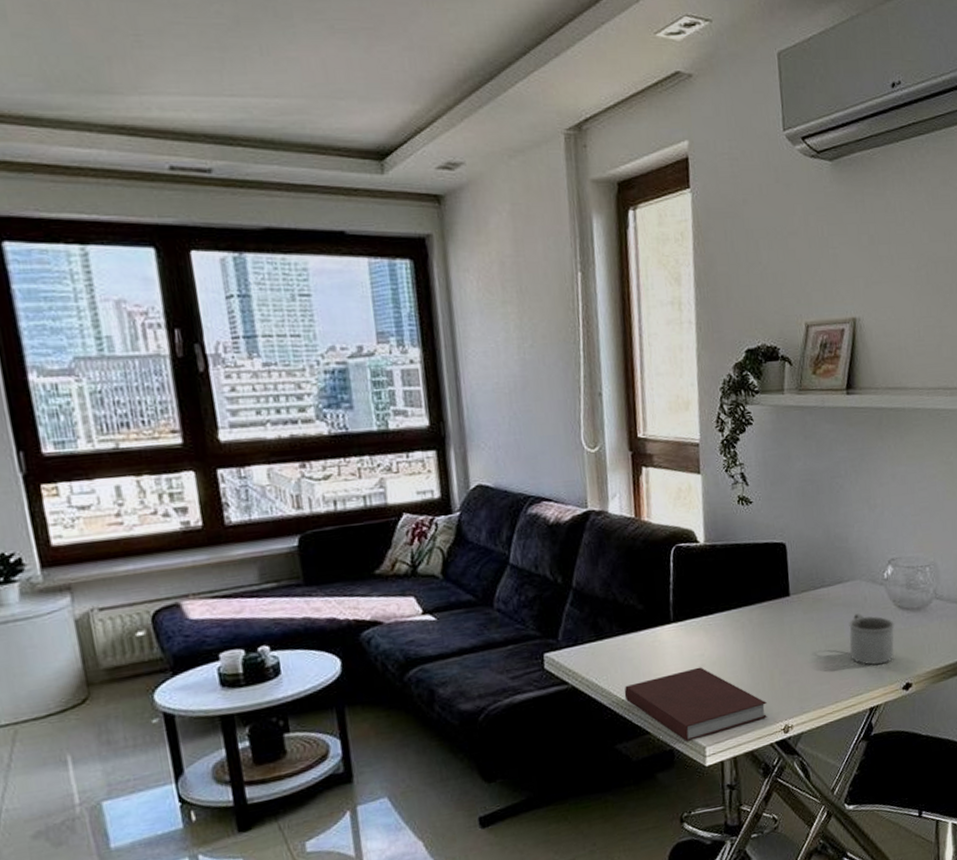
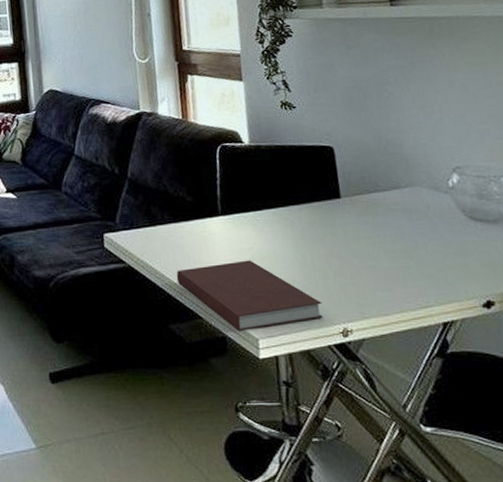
mug: present [849,613,895,665] -> none [410,221,468,276]

